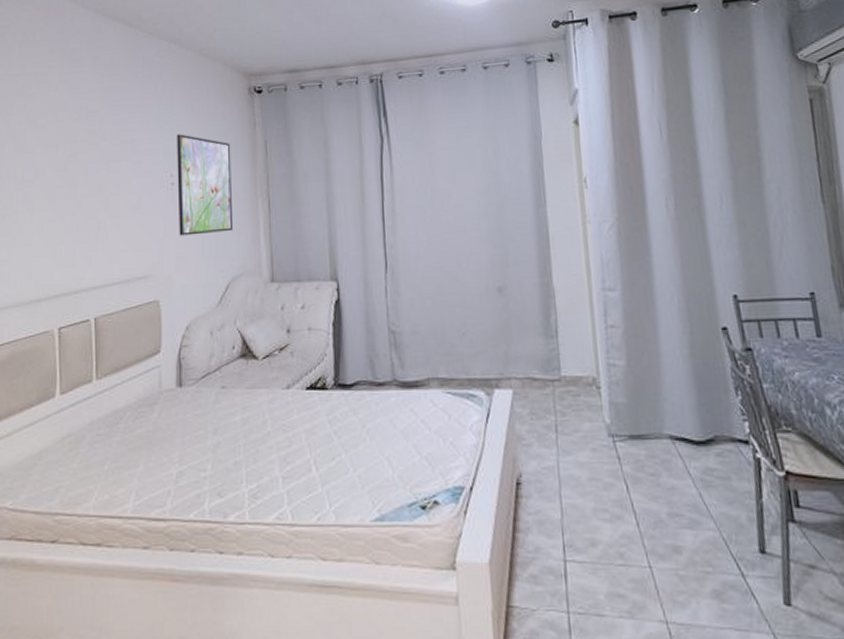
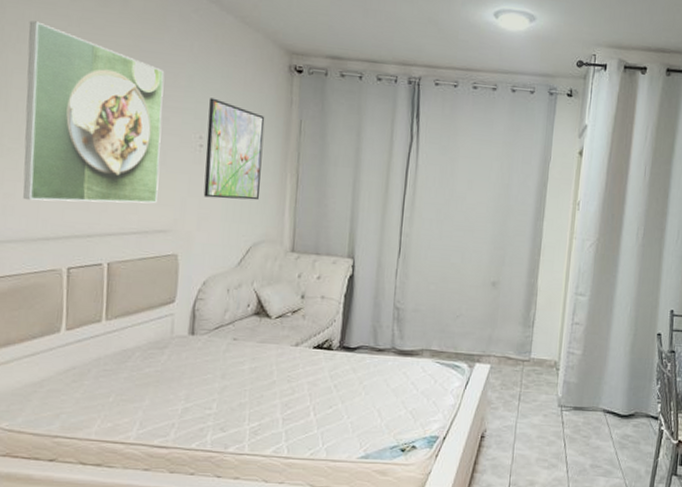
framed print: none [16,92,136,264] -> present [23,20,165,204]

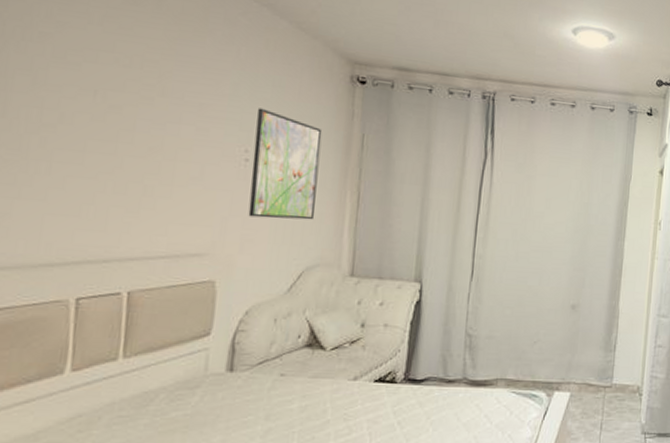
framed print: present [23,20,165,204] -> none [22,16,205,224]

